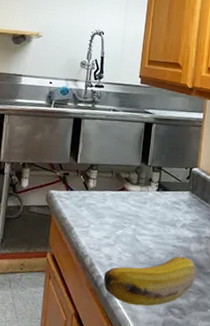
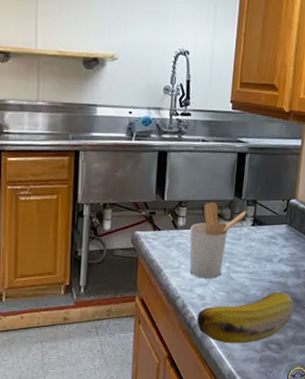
utensil holder: none [98,166,152,240] -> present [189,201,247,279]

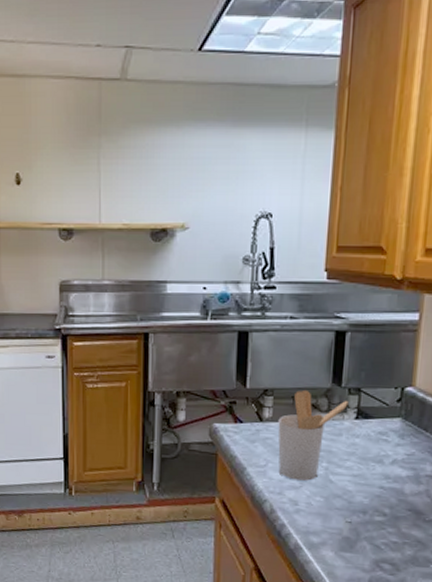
banana: present [196,291,294,344] -> none [288,500,414,561]

